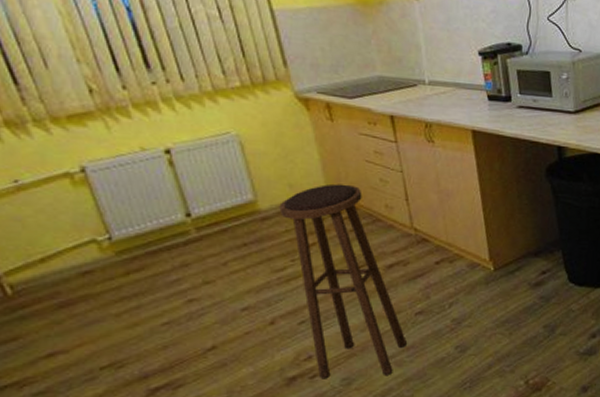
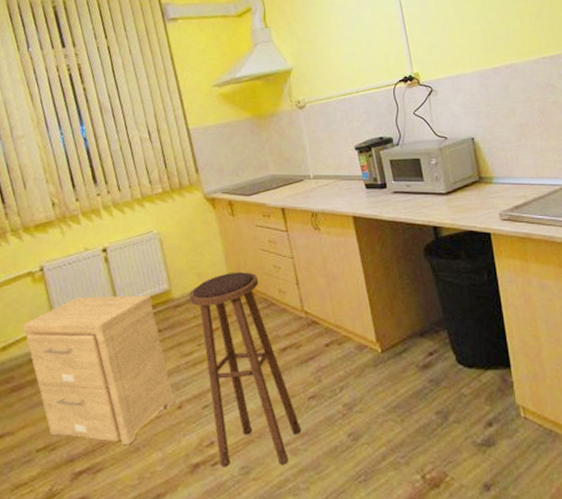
side table: none [63,204,266,361] -> present [22,295,175,446]

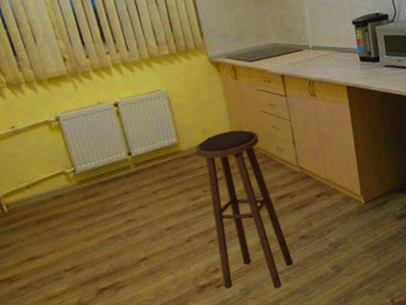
side table: present [22,295,175,446] -> none [43,145,184,270]

